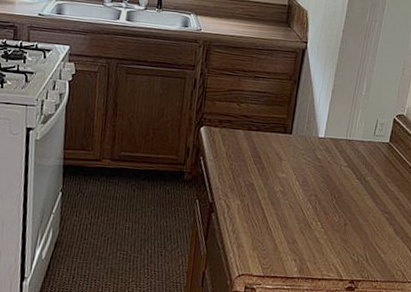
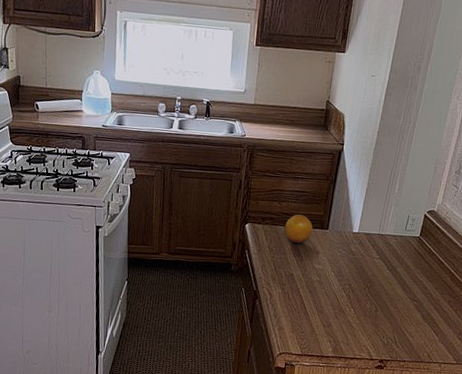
fruit: none [244,117,275,150] -> present [285,214,313,244]

